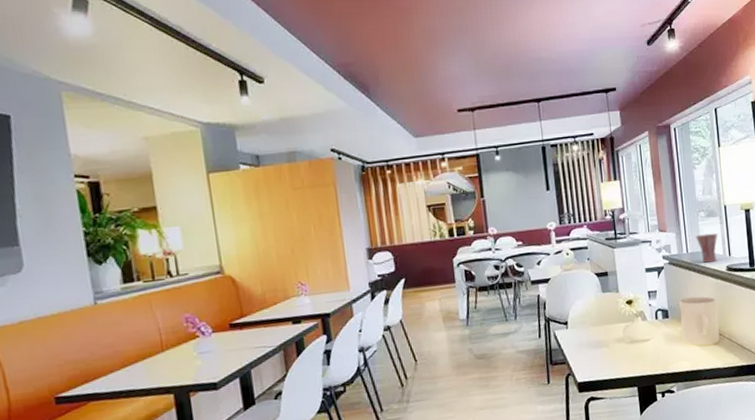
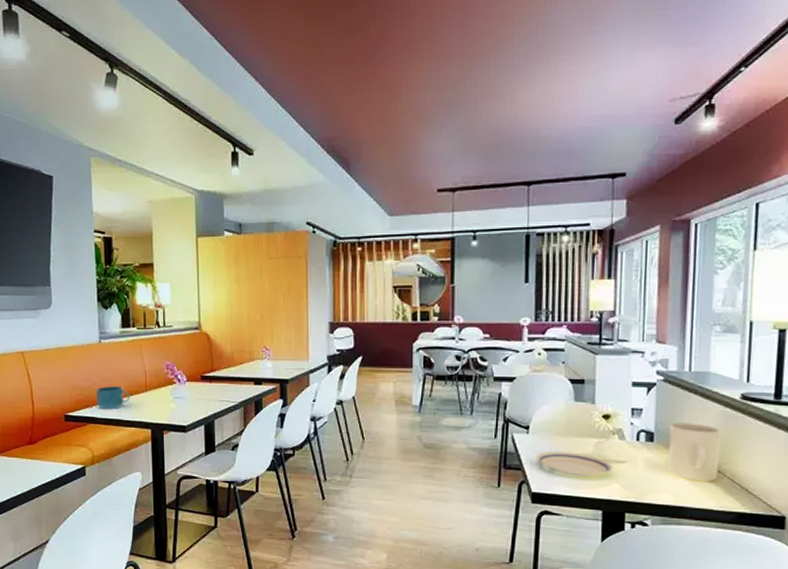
cup: none [96,351,143,382] -> present [96,386,130,410]
plate: none [578,339,641,362] -> present [537,451,613,478]
cup: present [695,233,718,263] -> none [703,352,735,386]

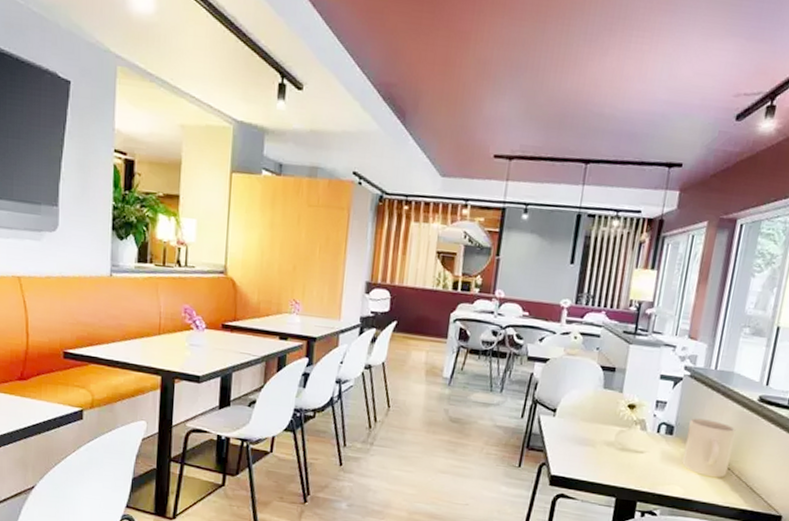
cup: present [96,386,130,410] -> none [102,325,141,351]
plate: present [537,451,613,478] -> none [559,436,632,466]

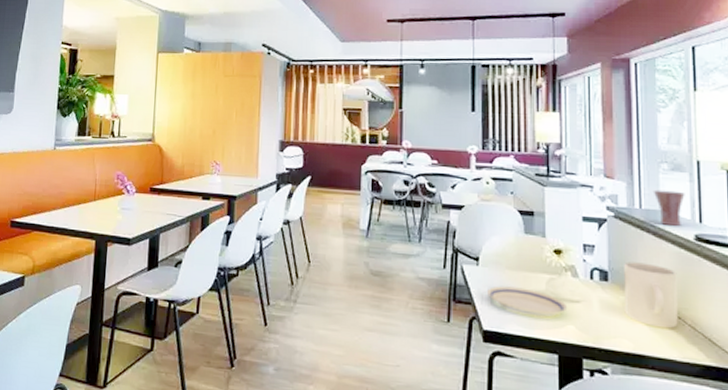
plate: none [559,436,632,466] -> present [488,286,568,318]
cup: none [730,352,760,387] -> present [653,189,685,226]

